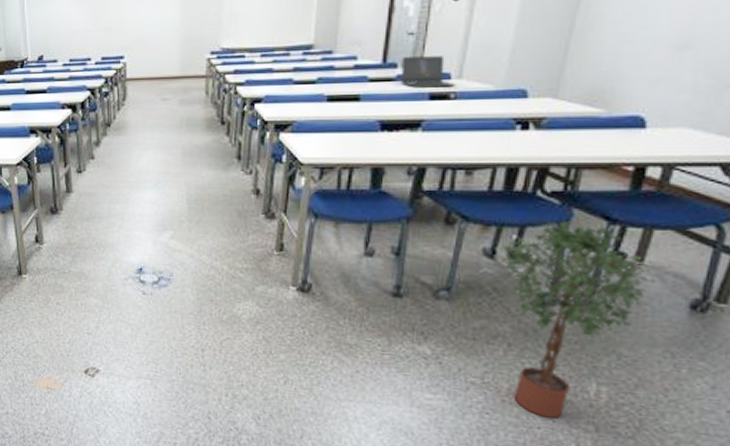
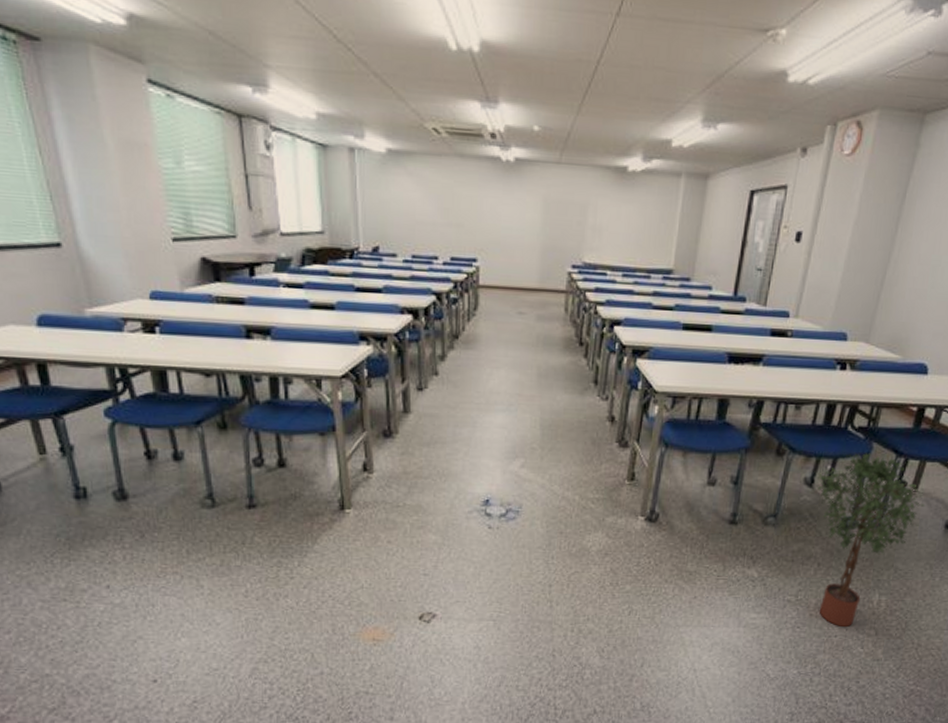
laptop computer: present [400,56,456,88] -> none [748,291,793,325]

